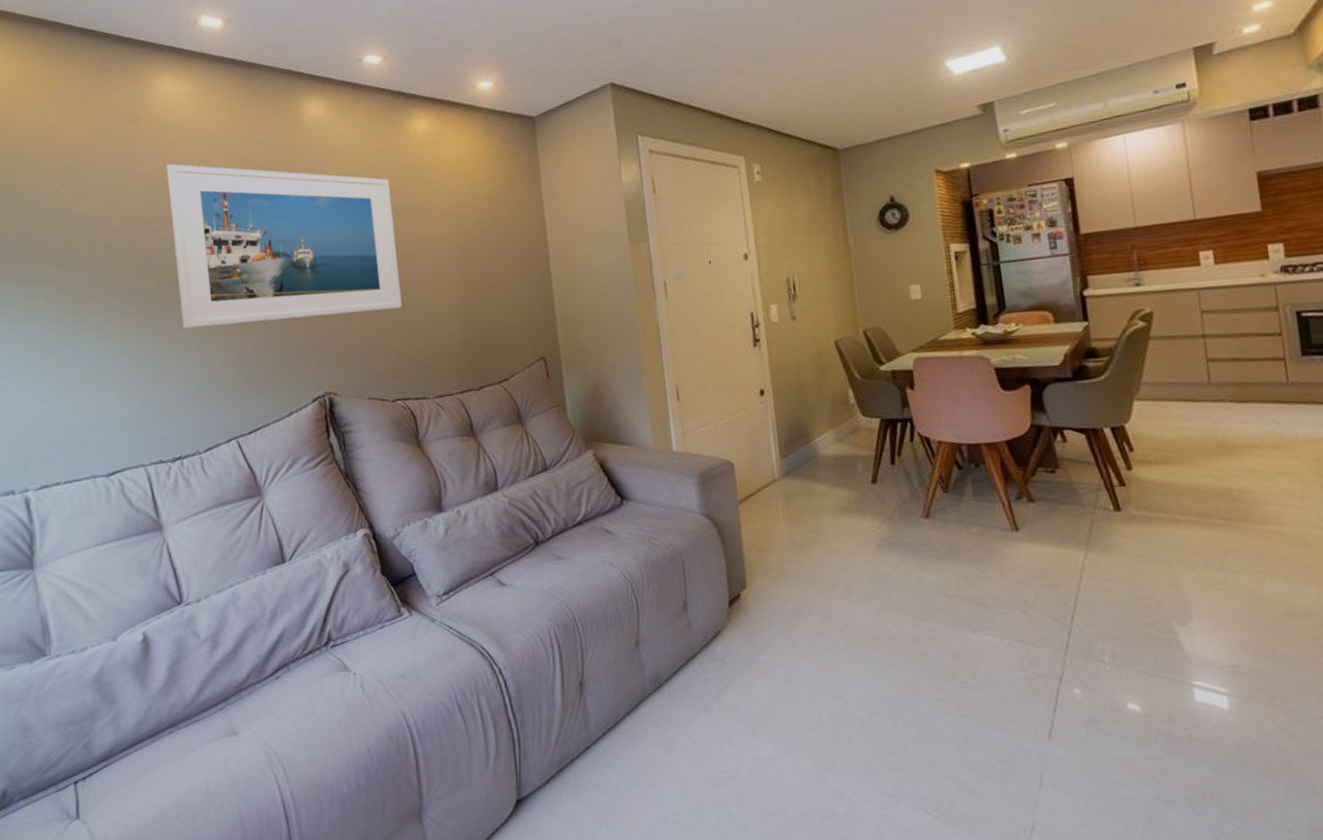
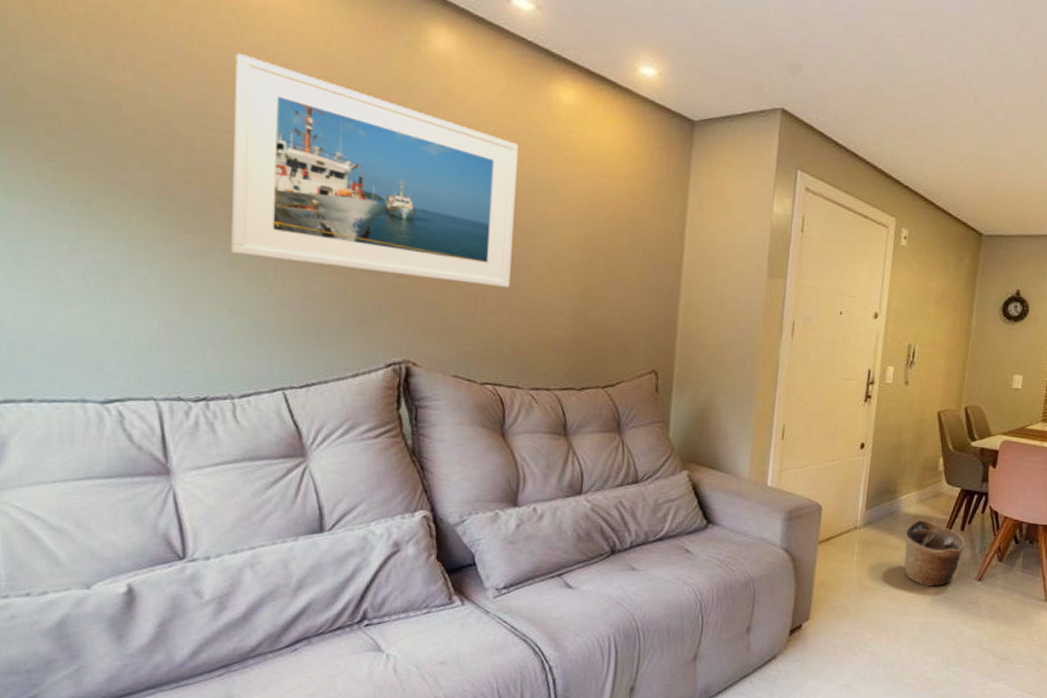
basket: none [828,459,900,533] -> present [904,519,965,587]

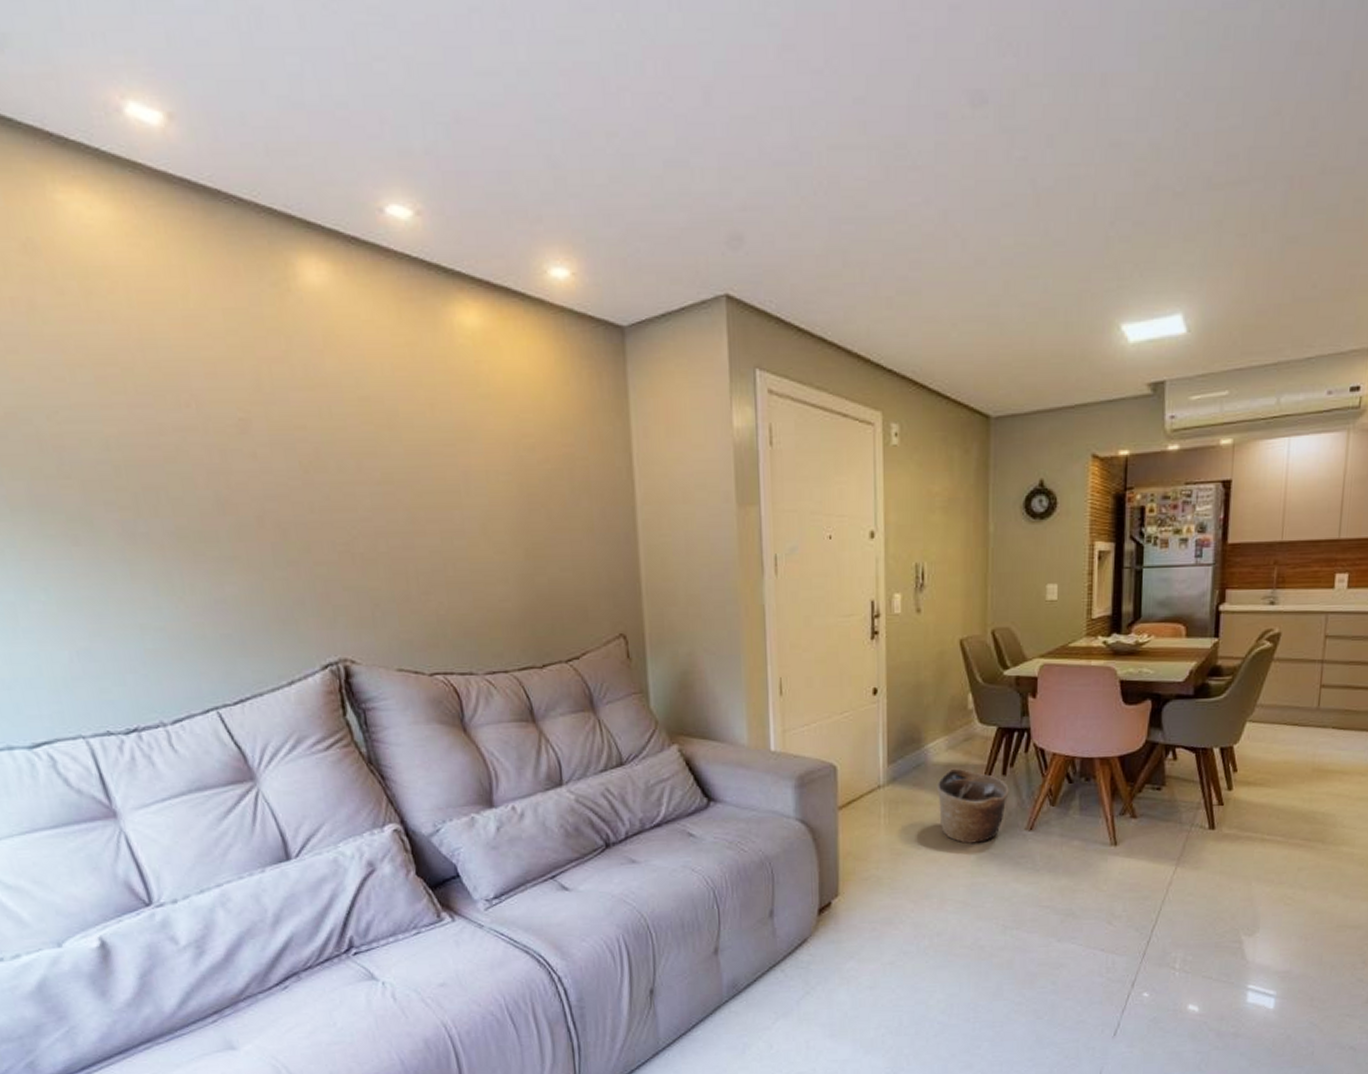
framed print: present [231,52,518,288] -> none [85,324,443,563]

